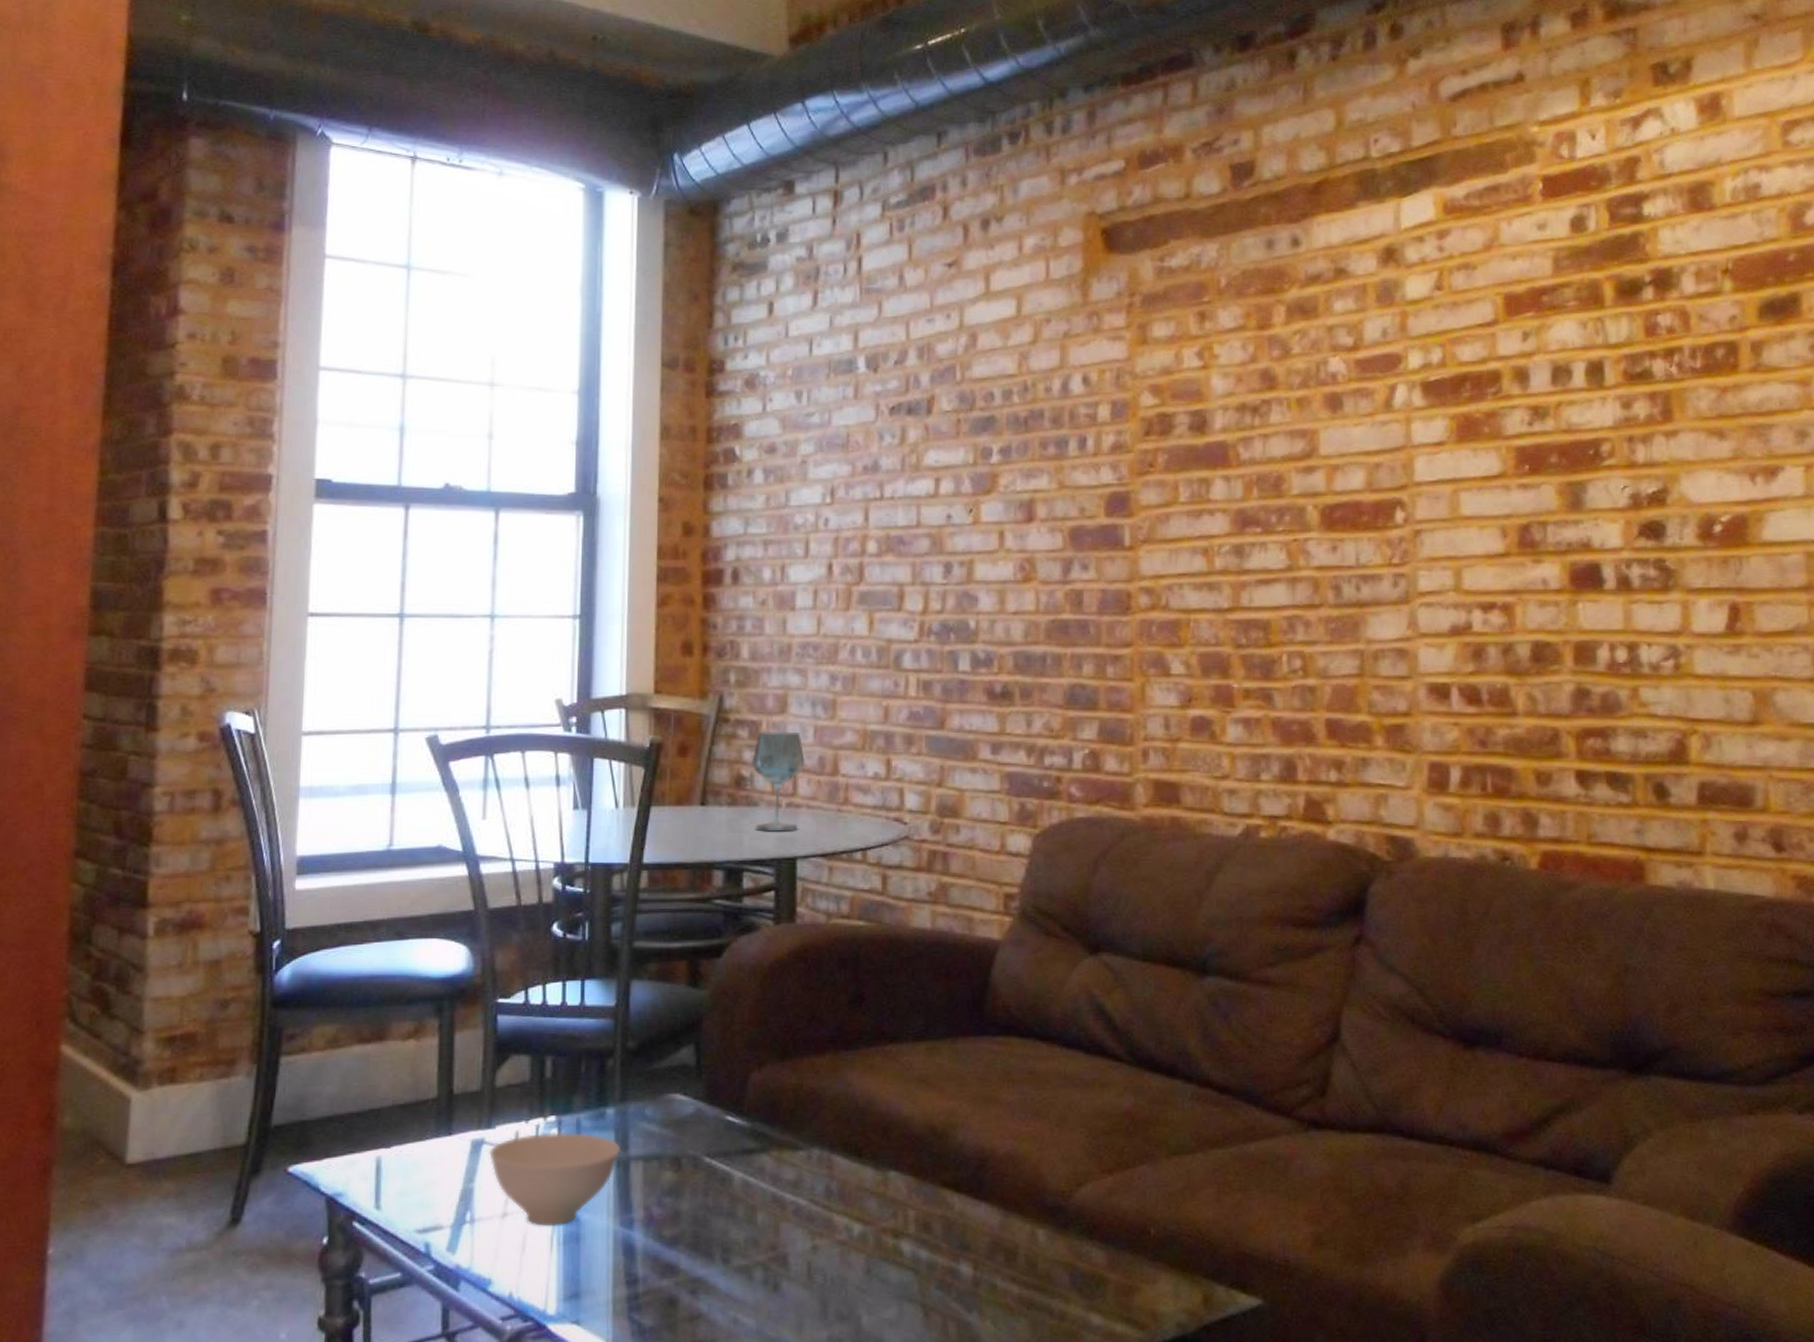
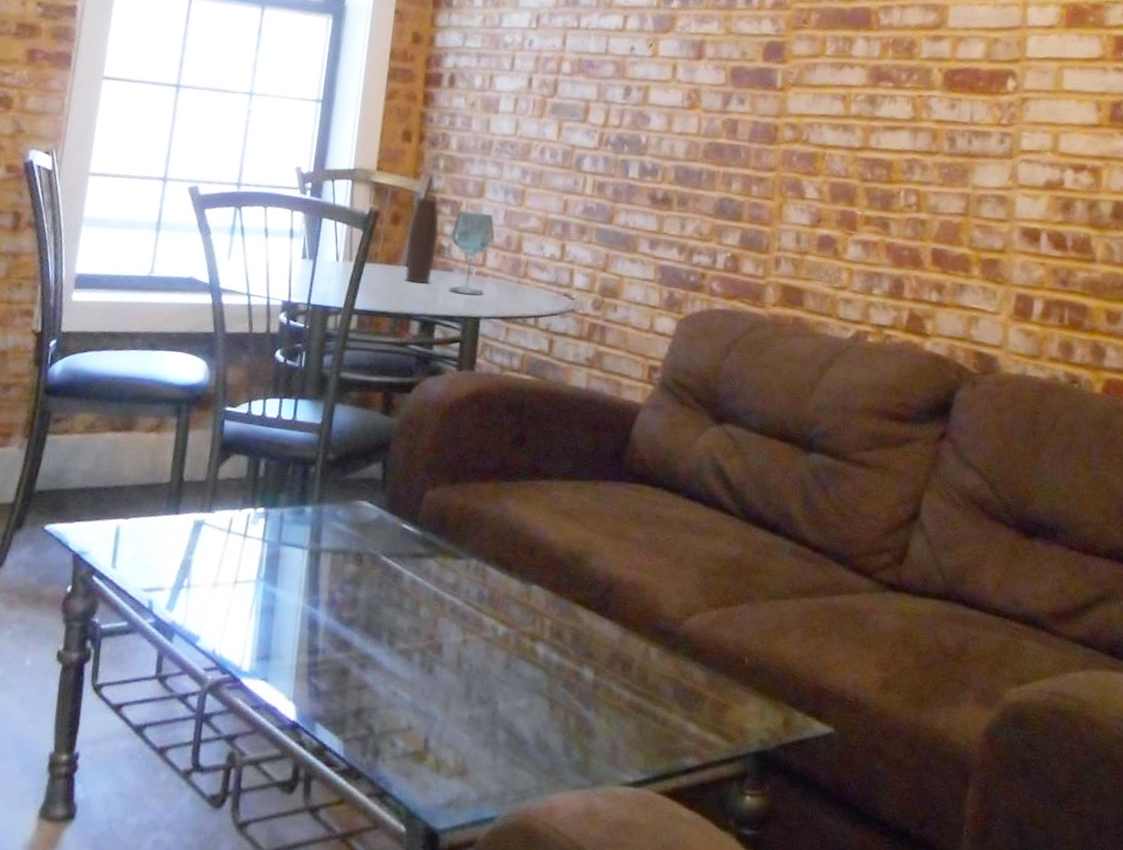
bowl: present [489,1131,621,1226] -> none [207,520,315,598]
vase: none [699,721,738,826] -> present [406,197,440,285]

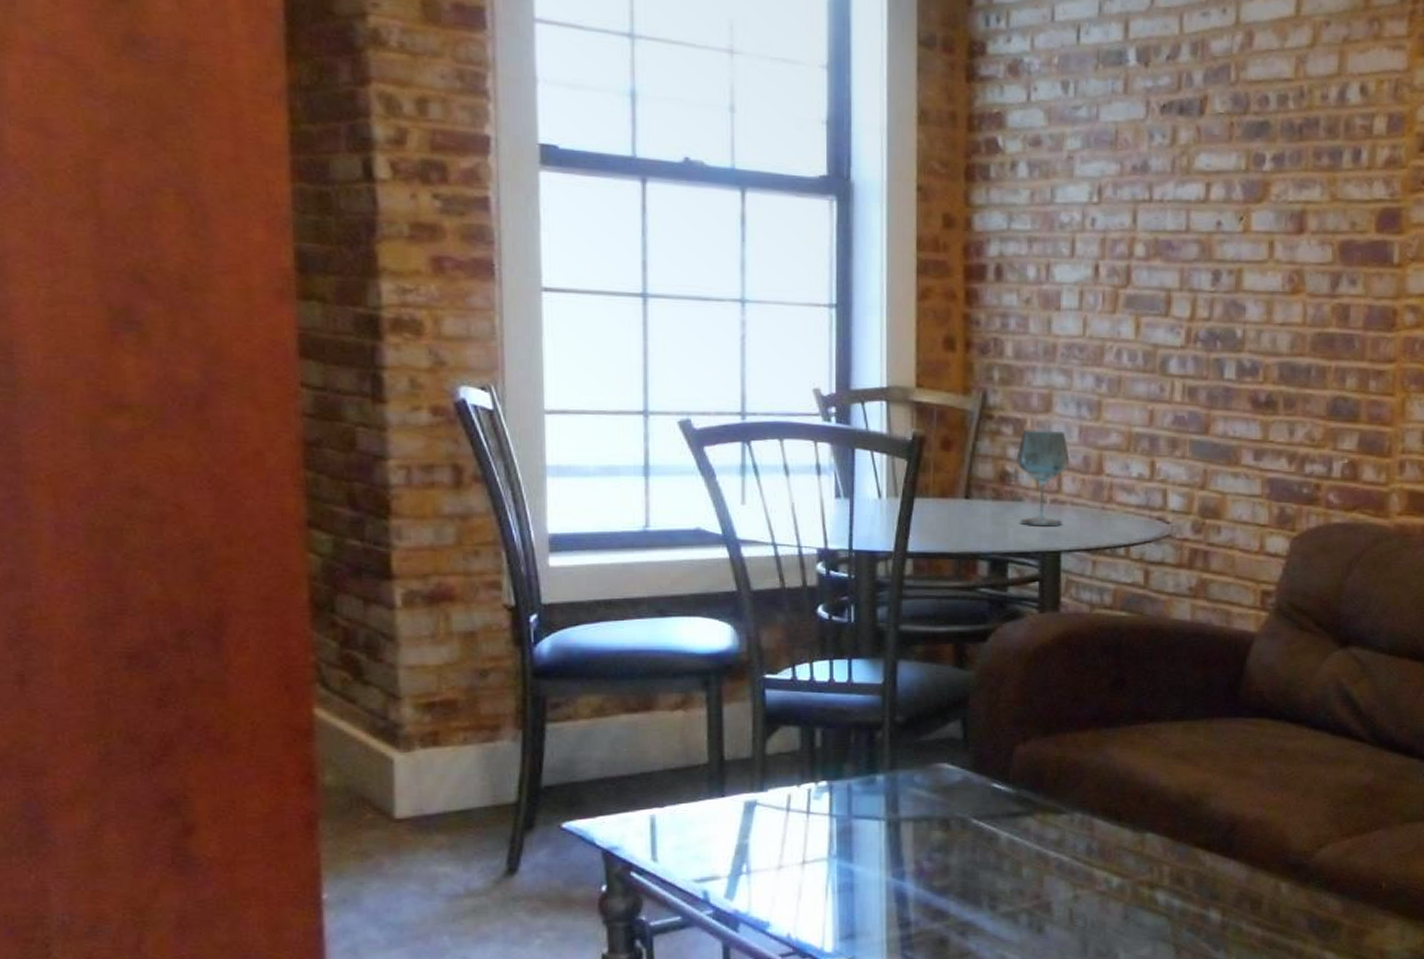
vase: present [406,197,440,285] -> none [963,417,1002,519]

